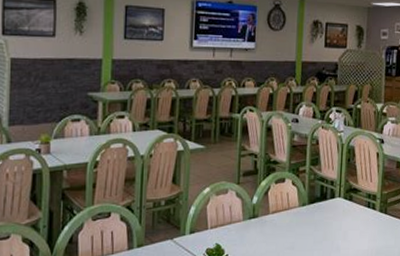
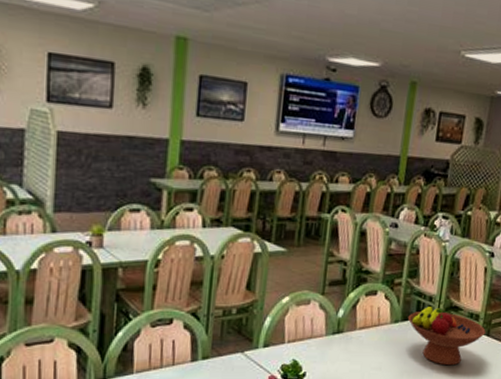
fruit bowl: none [313,190,383,243] -> present [407,307,486,366]

